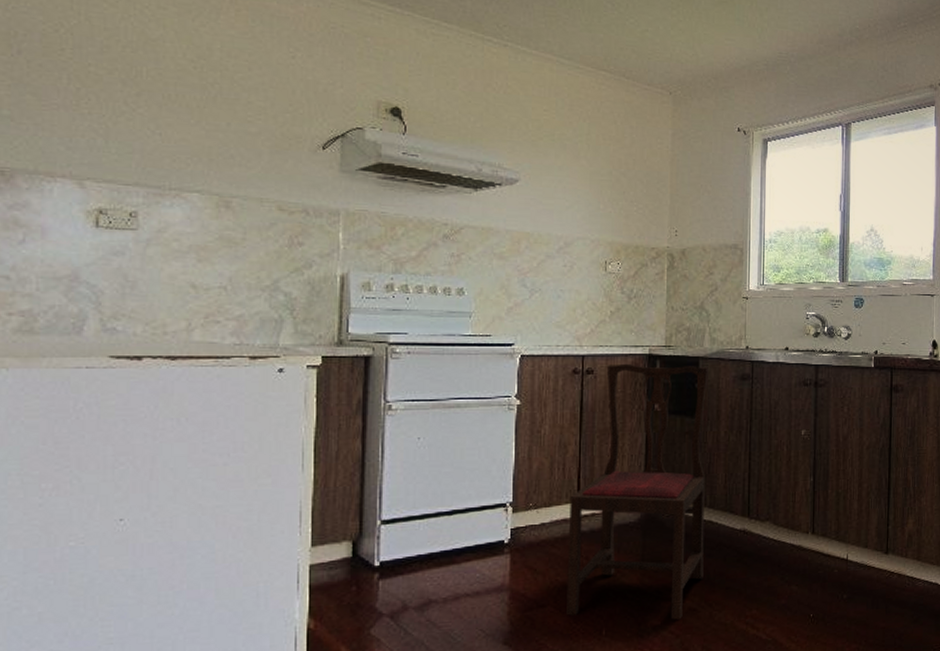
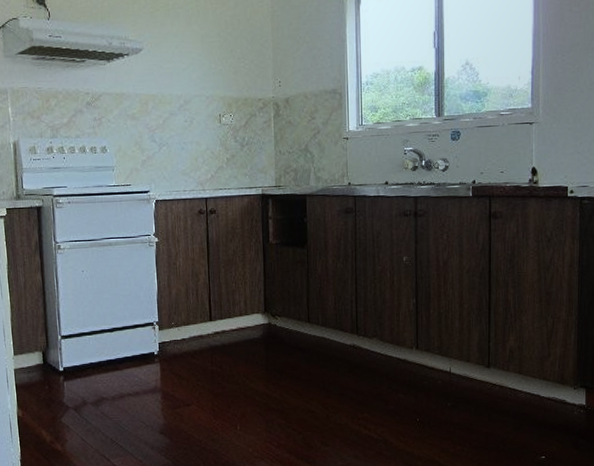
dining chair: present [567,363,708,620] -> none [204,203,319,420]

